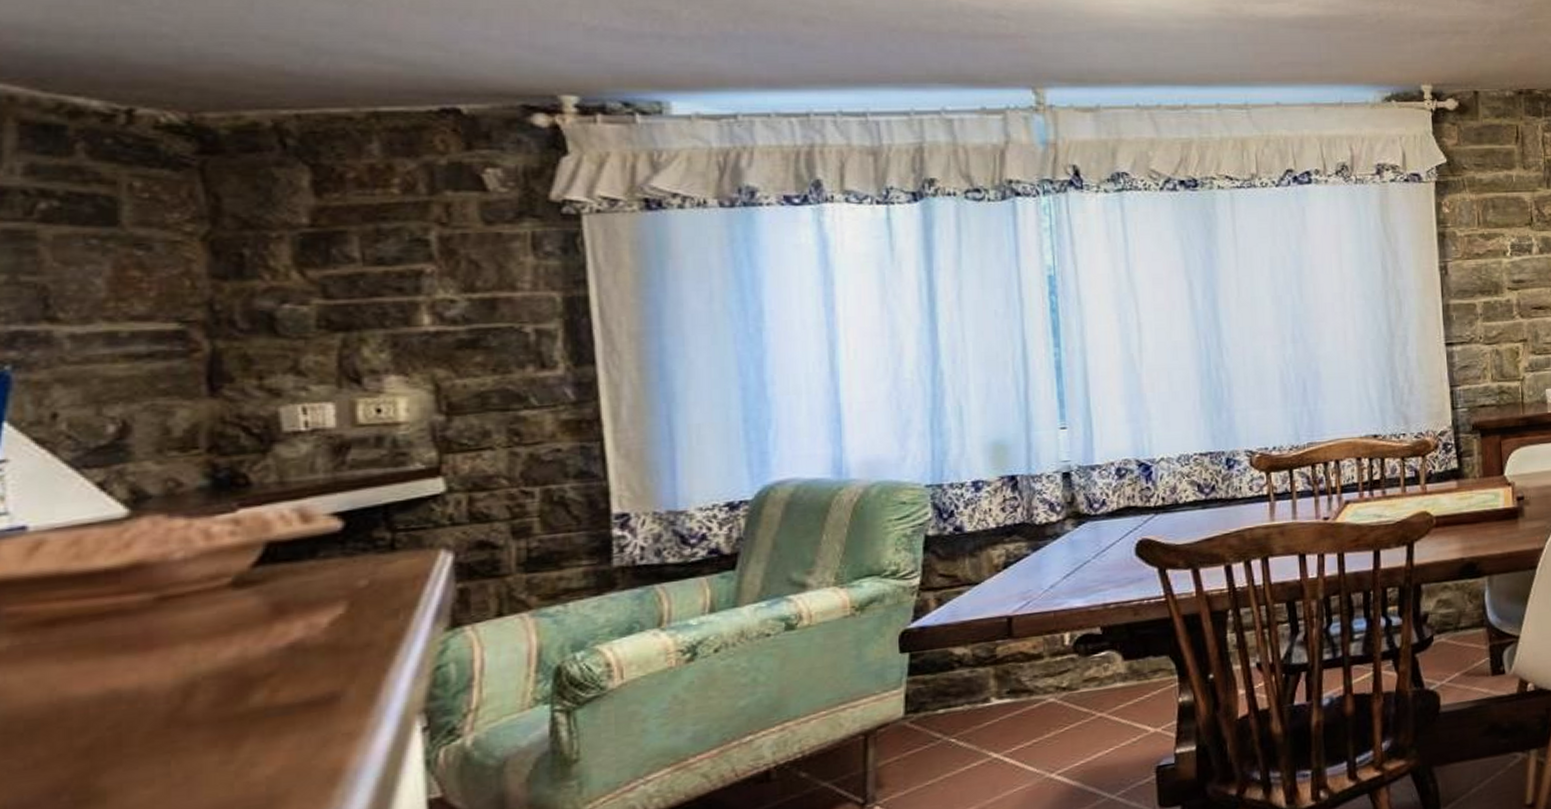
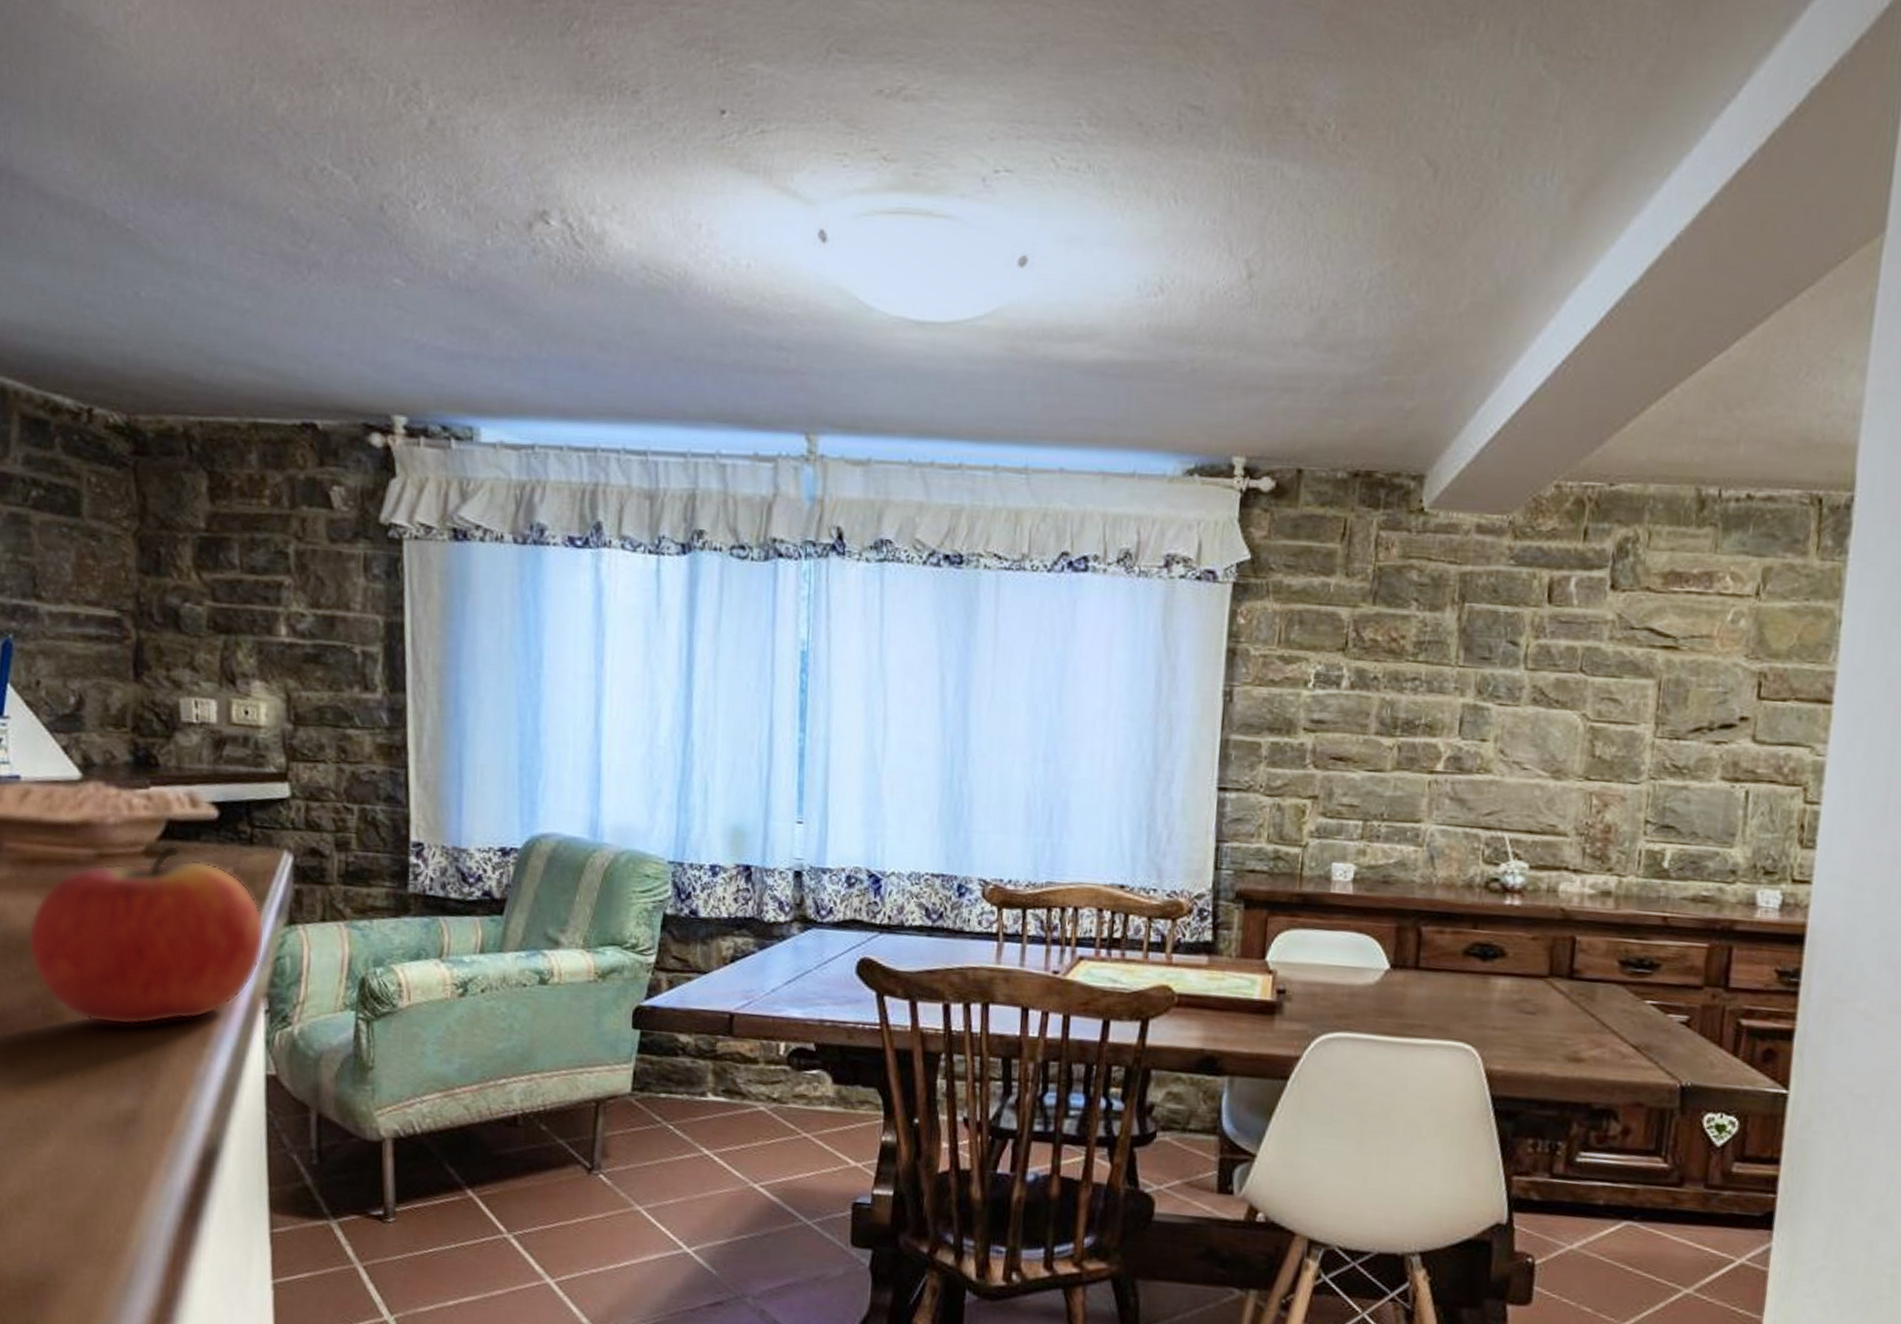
apple: none [44,568,420,795] -> present [28,844,266,1026]

